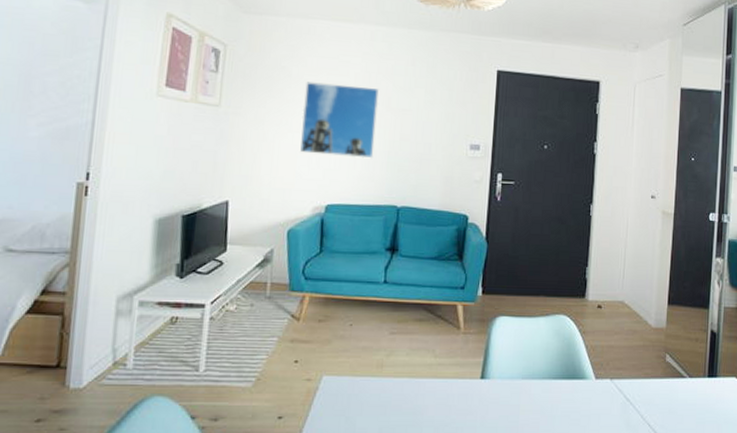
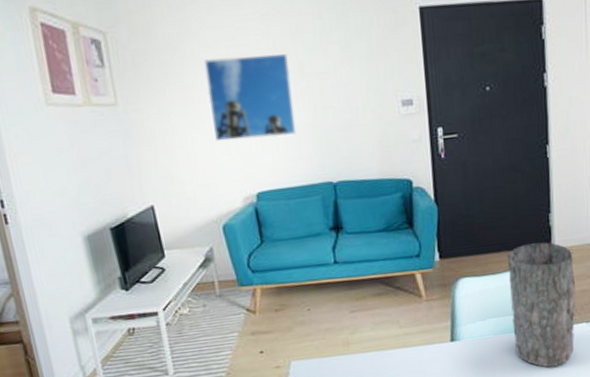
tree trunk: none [541,292,605,420] -> present [507,242,576,368]

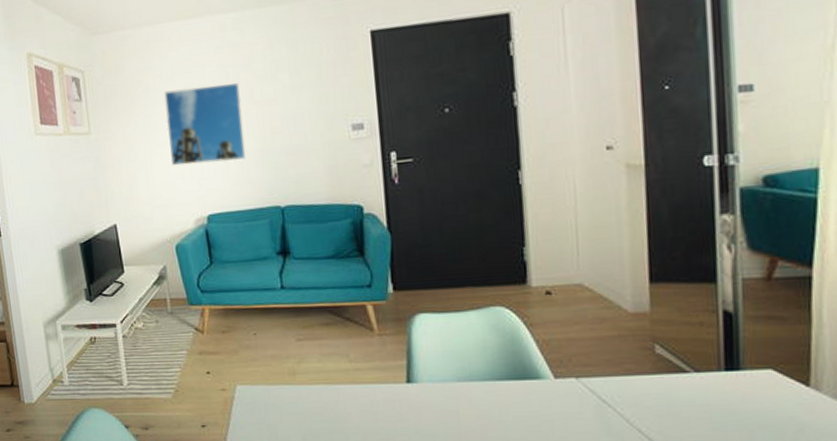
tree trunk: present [507,242,576,368] -> none [472,279,561,426]

